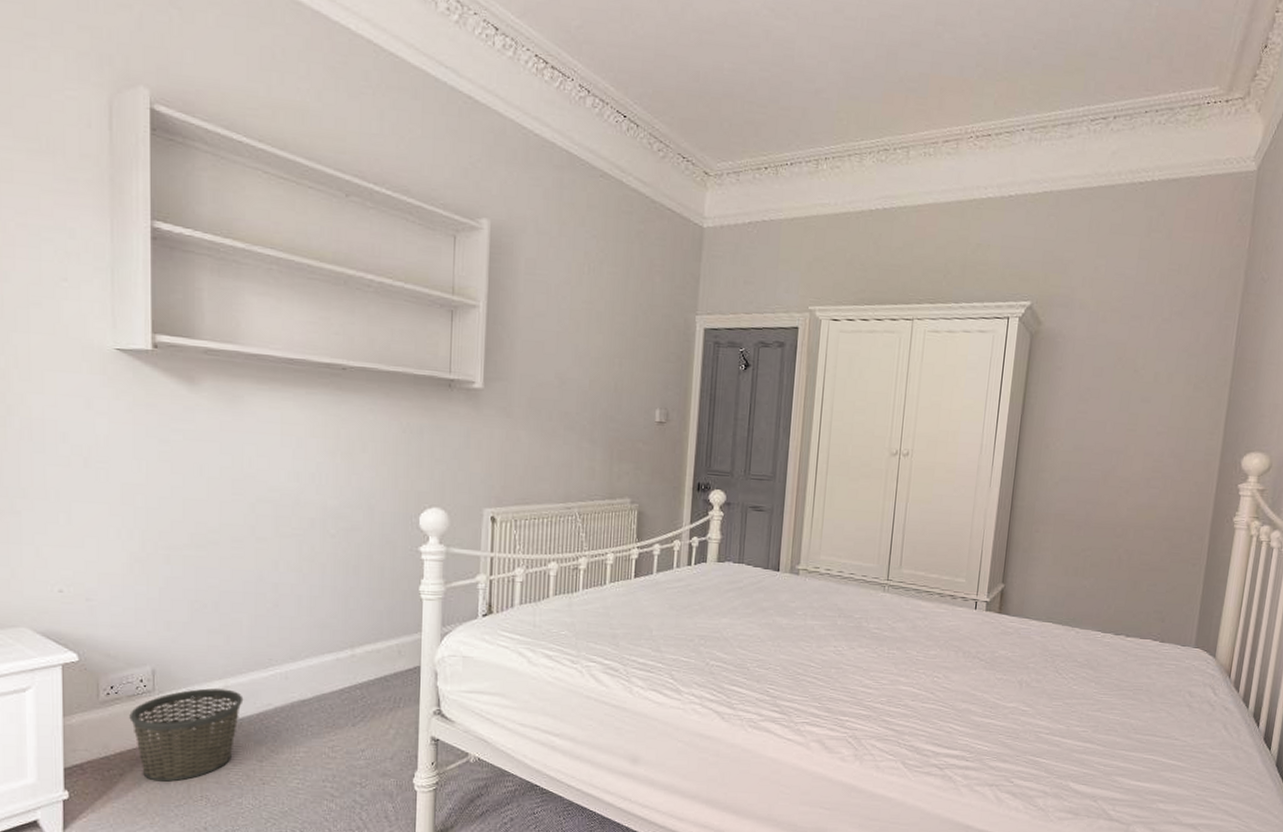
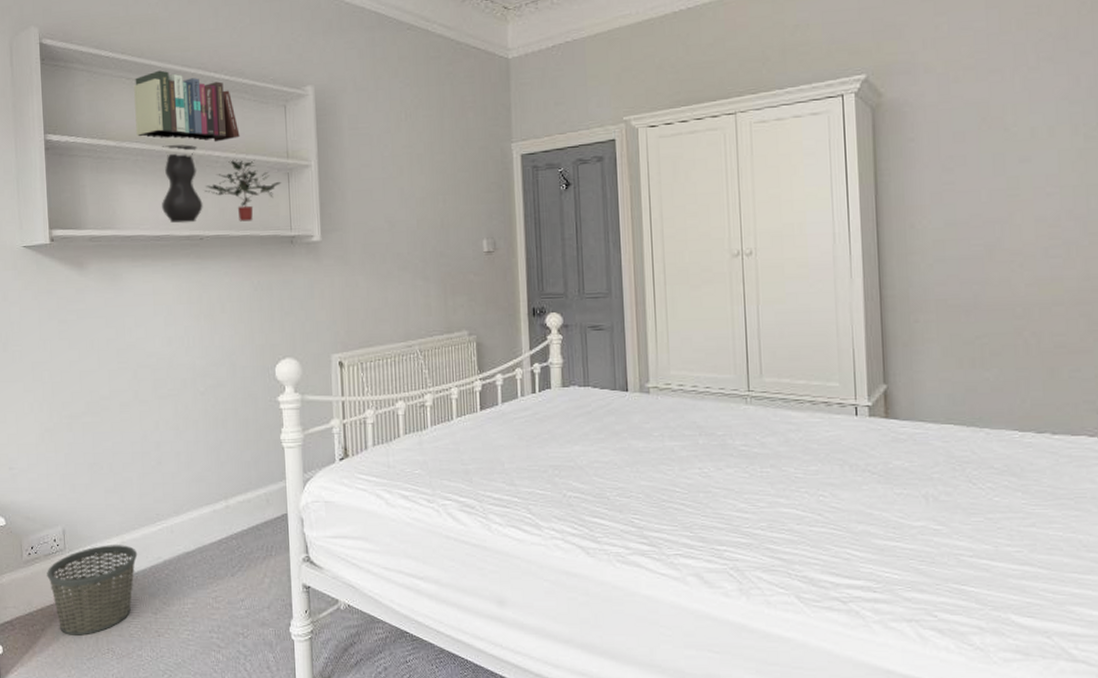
books: none [272,169,399,264] -> present [134,70,240,142]
vase: none [297,258,349,350] -> present [161,144,203,224]
potted plant: none [352,286,444,357] -> present [205,159,282,222]

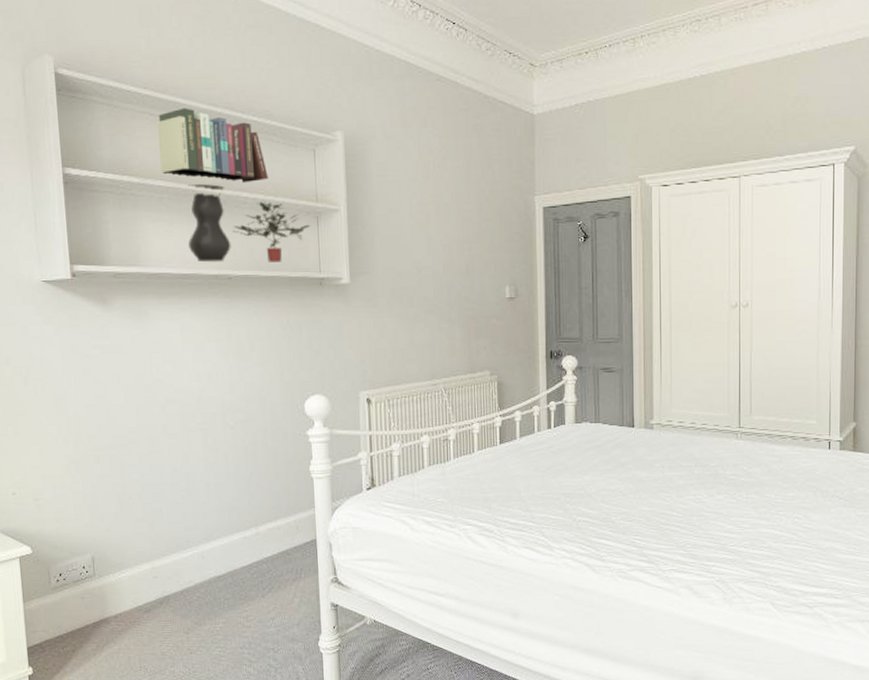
basket: present [47,545,138,636] -> none [76,570,169,655]

